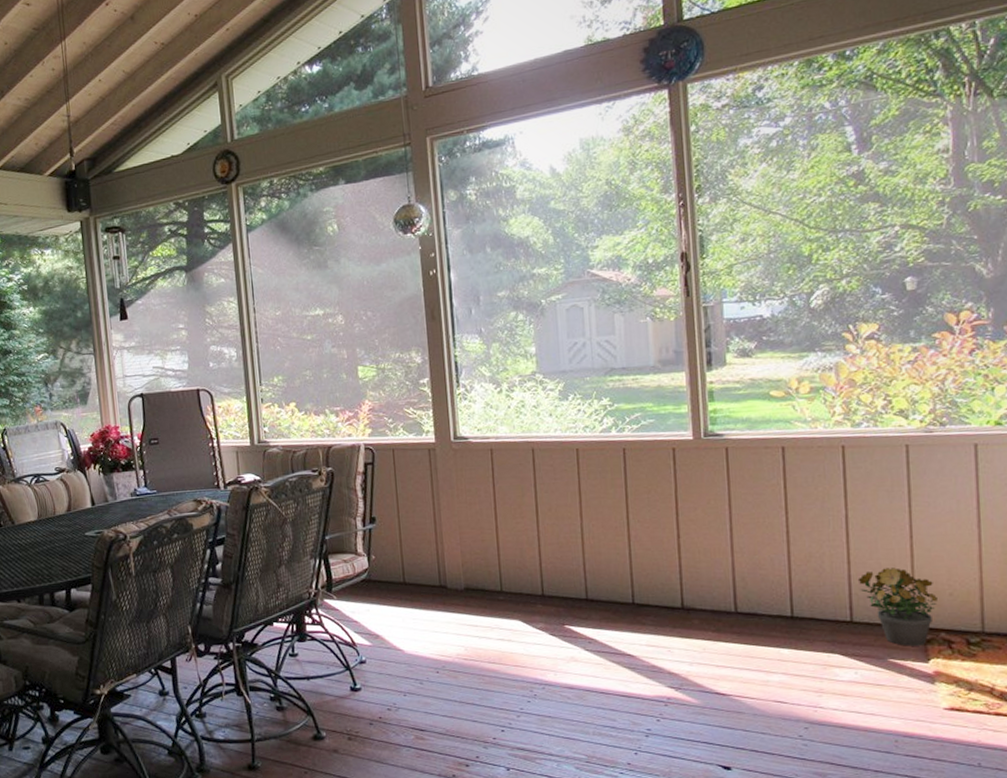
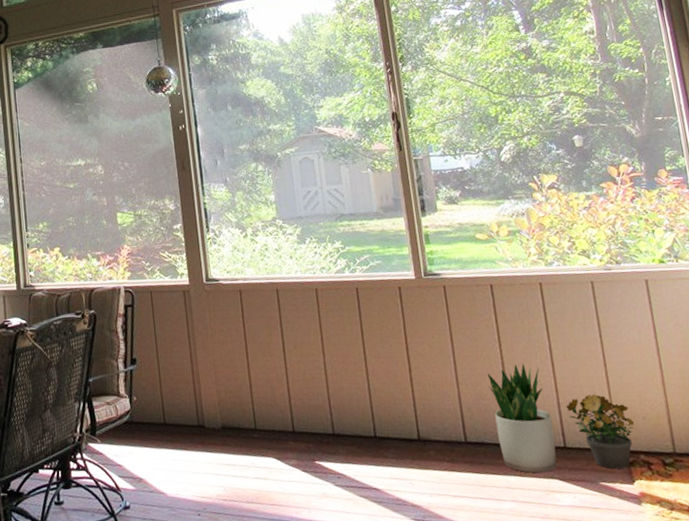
planter: none [768,532,841,647] -> present [487,363,557,473]

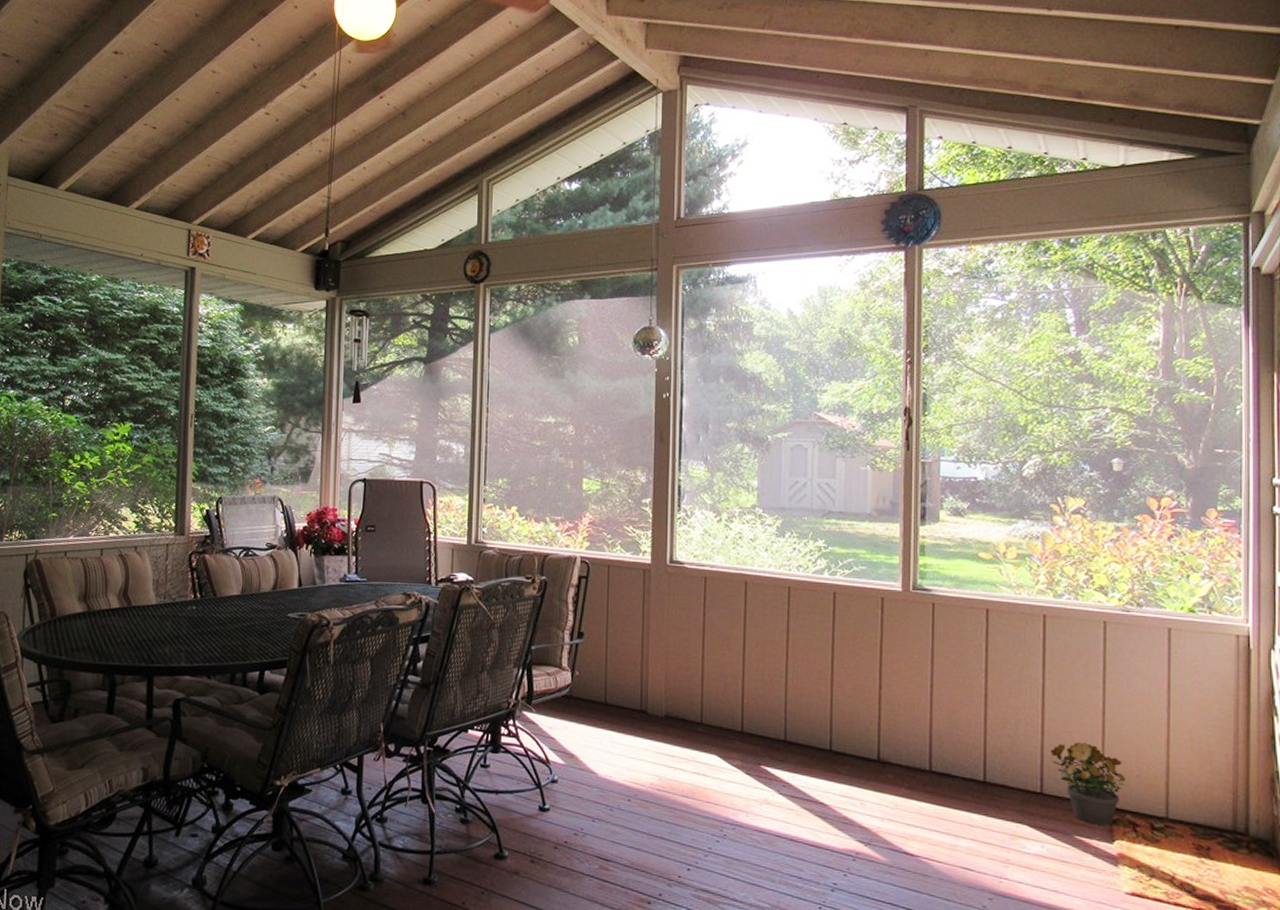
planter: present [487,363,557,473] -> none [966,698,1032,816]

